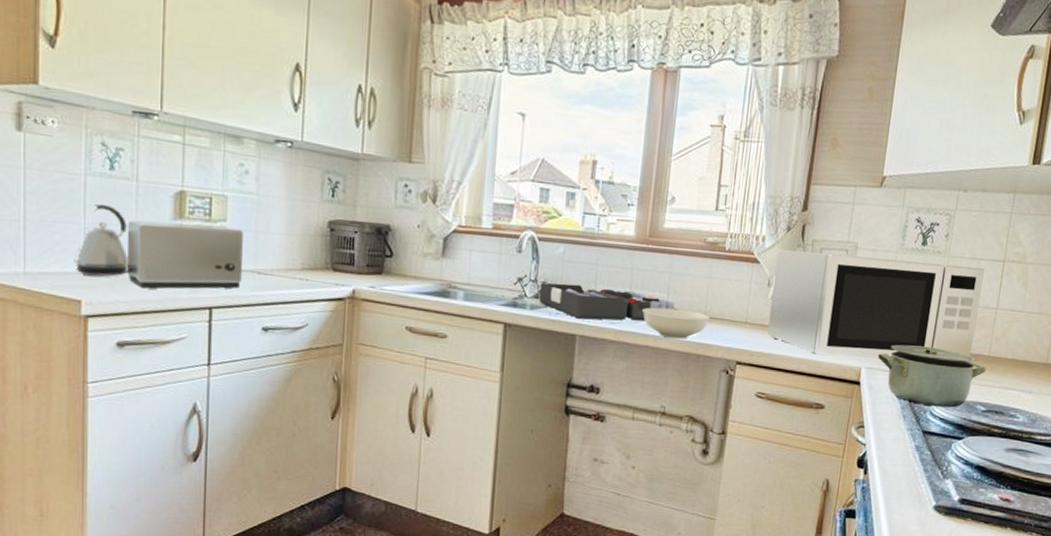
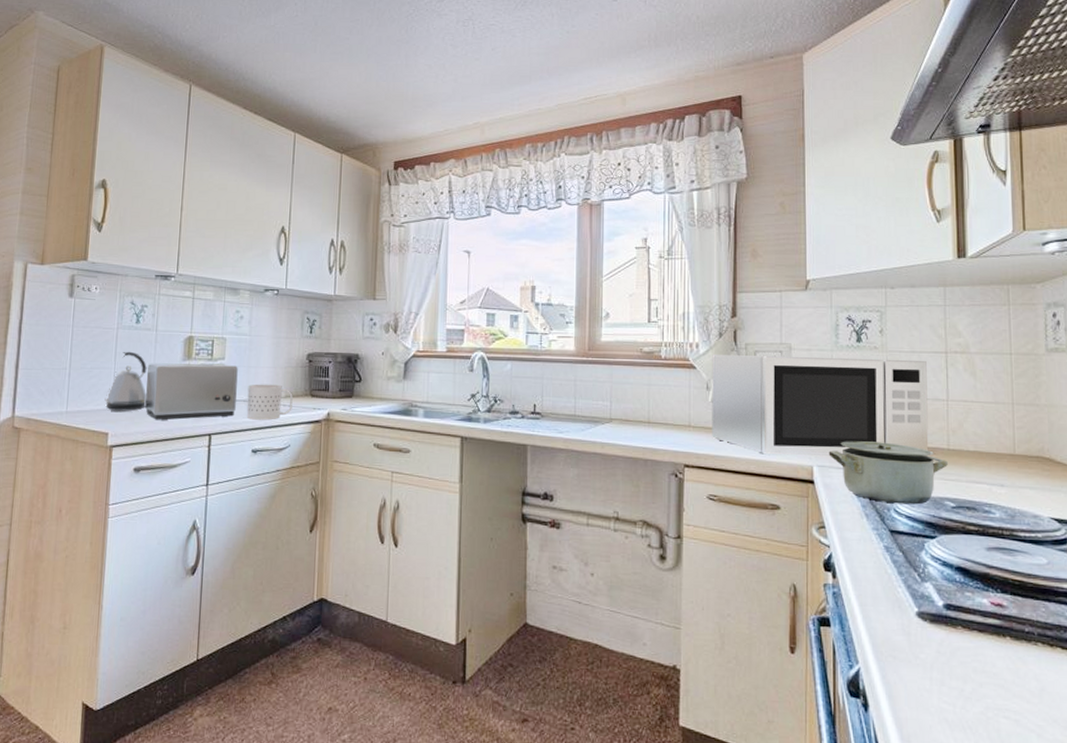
mug: none [255,252,311,295] -> present [246,384,293,420]
tool set: present [539,283,679,321] -> none [491,397,622,430]
bowl: present [642,307,710,339] -> none [588,415,653,445]

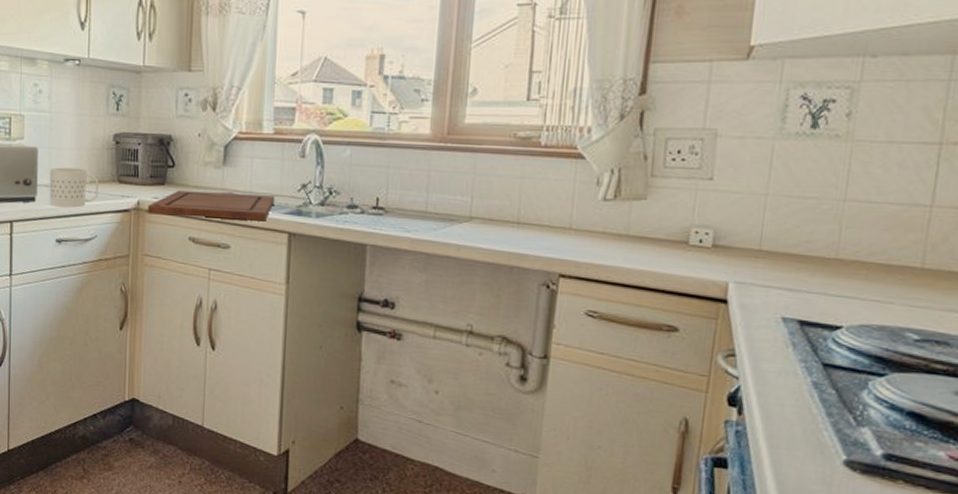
cutting board: none [336,402,449,428] -> present [147,190,275,222]
microwave: present [712,355,929,457] -> none [598,142,909,277]
saucepan: present [828,441,948,505] -> none [751,253,918,335]

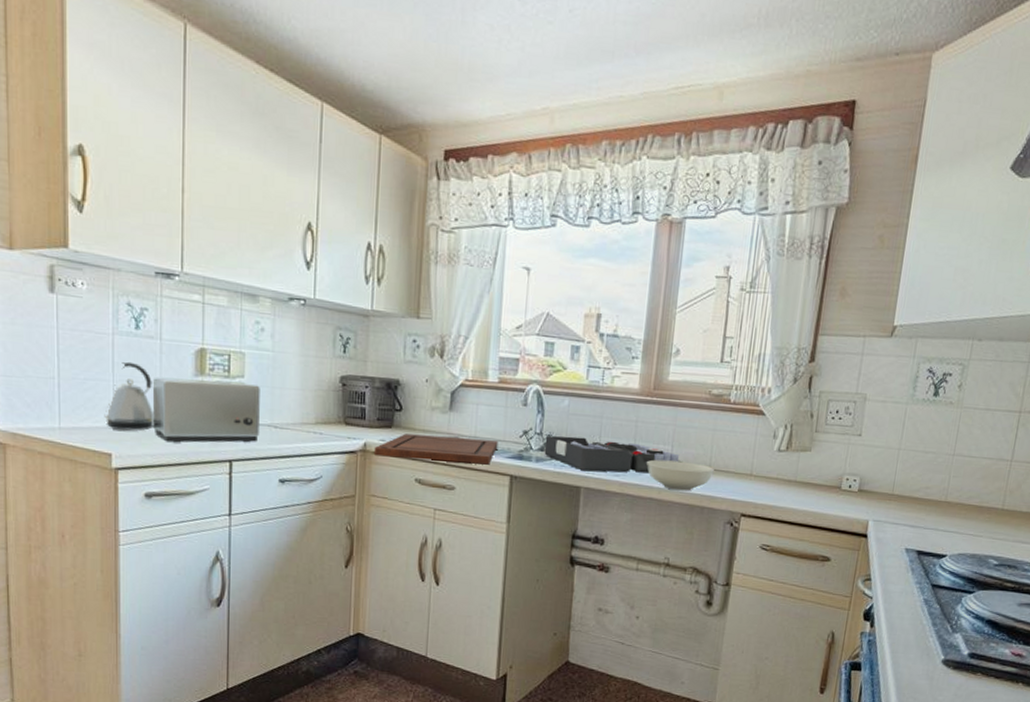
mug: present [49,167,99,208] -> none [271,407,324,449]
tool set: none [325,189,485,228] -> present [544,436,683,473]
bowl: none [442,213,524,248] -> present [647,459,714,491]

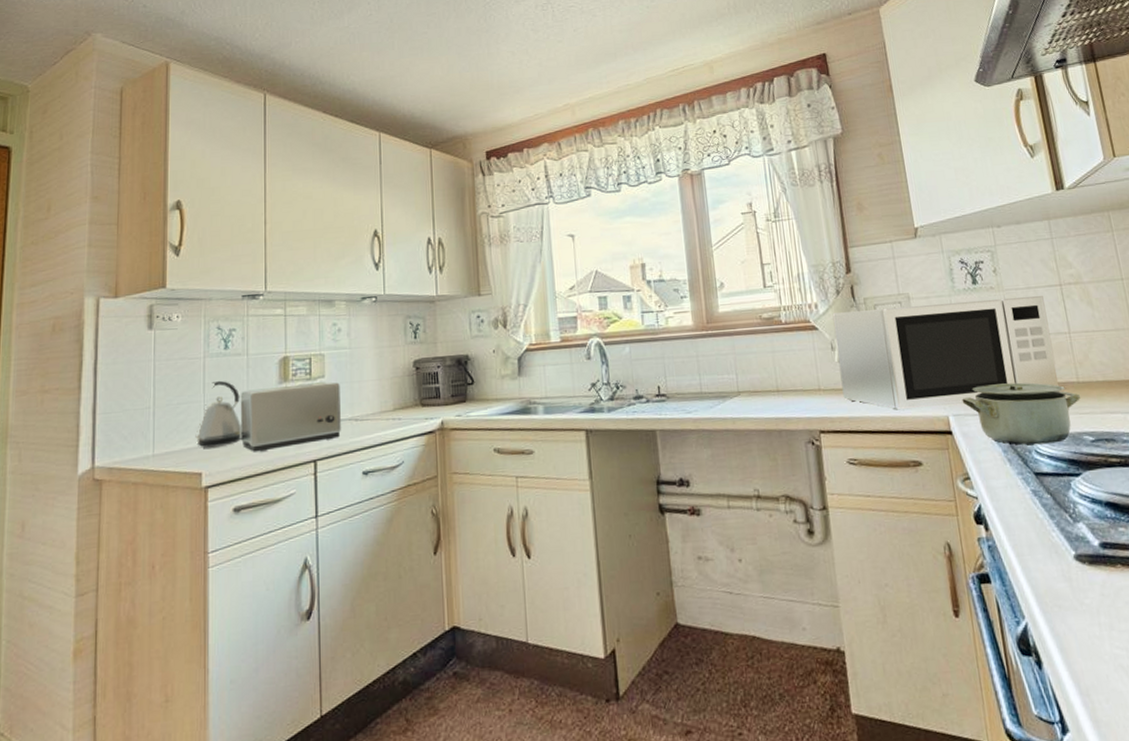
cutting board: present [373,433,499,465] -> none [451,398,570,432]
tool set: present [544,436,683,473] -> none [613,377,750,414]
bowl: present [647,459,714,491] -> none [715,387,783,418]
microwave: none [772,401,999,516] -> present [832,296,1059,411]
saucepan: none [886,497,999,561] -> present [962,382,1080,445]

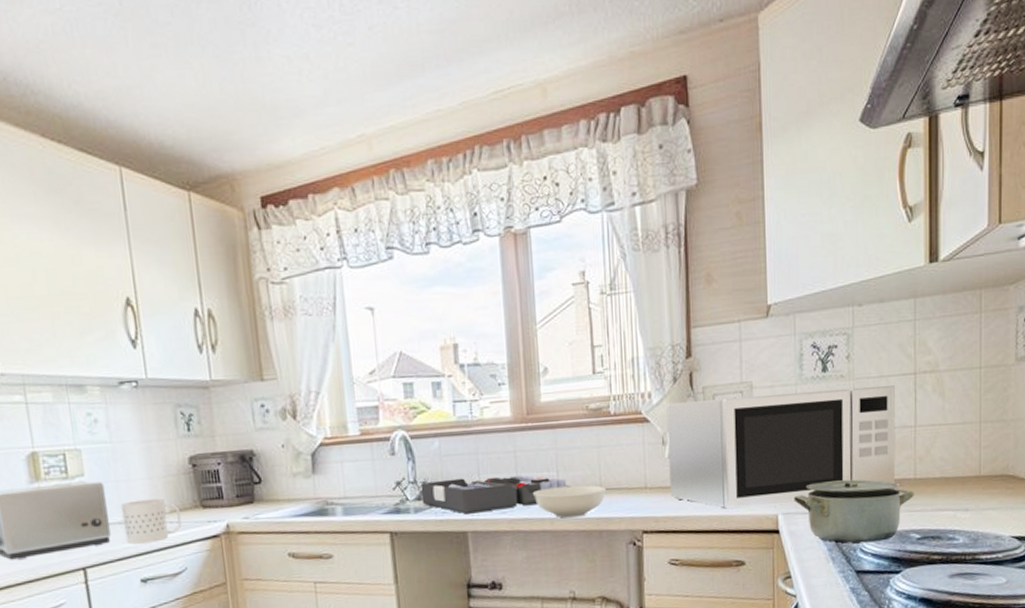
mug: none [352,397,403,439] -> present [121,498,182,545]
tool set: none [613,377,750,414] -> present [420,474,572,514]
bowl: none [715,387,783,418] -> present [533,485,606,518]

